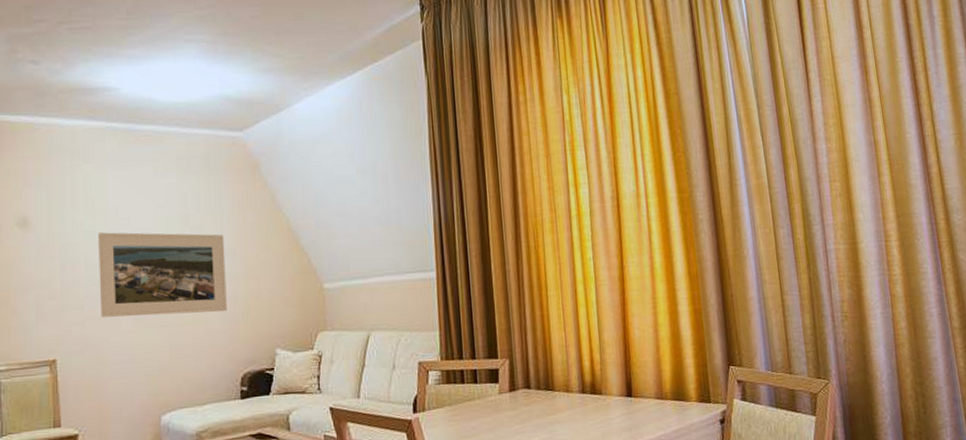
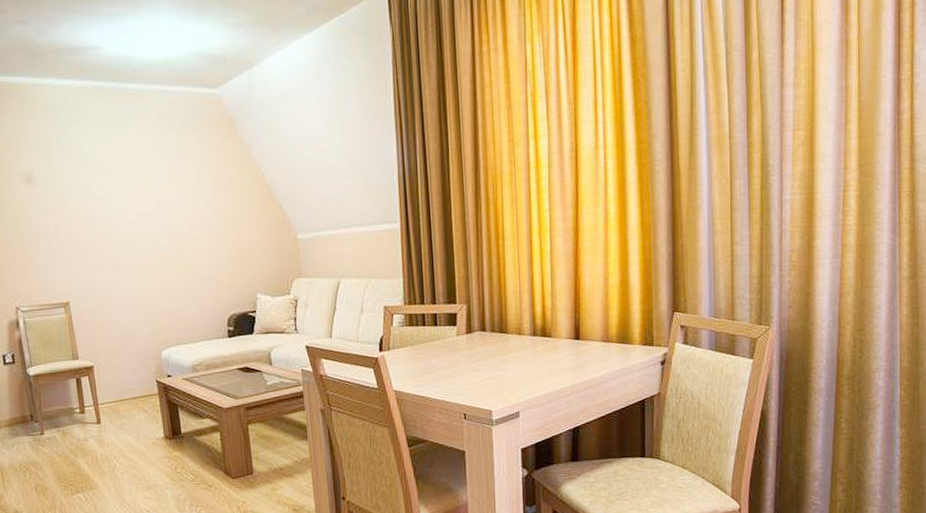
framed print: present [98,232,227,317] -> none [95,187,212,265]

